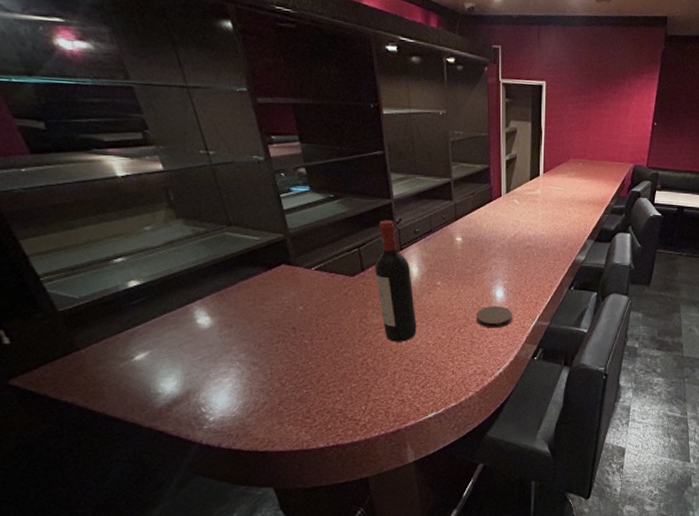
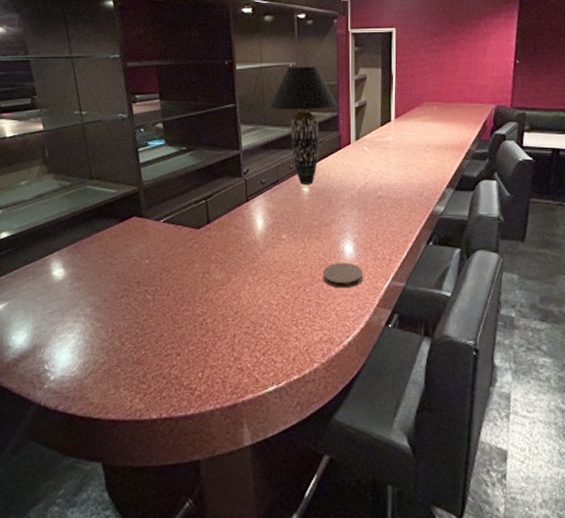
wine bottle: present [375,220,417,342] -> none [220,171,260,301]
table lamp: none [420,114,489,234] -> present [269,66,338,184]

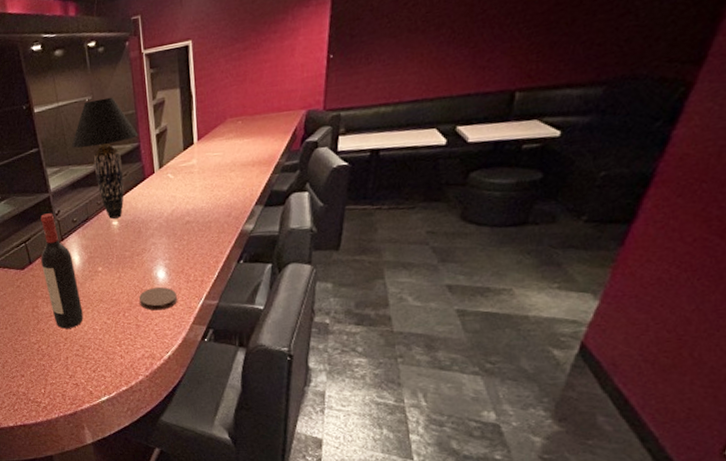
wine bottle: none [220,171,260,301] -> present [40,213,84,329]

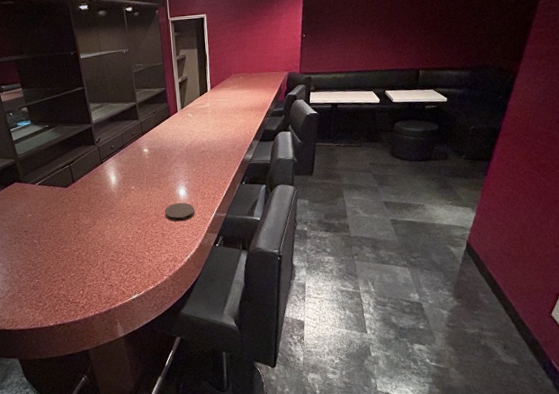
wine bottle: present [40,213,84,329] -> none [83,140,118,238]
table lamp: present [71,97,138,219] -> none [110,51,165,147]

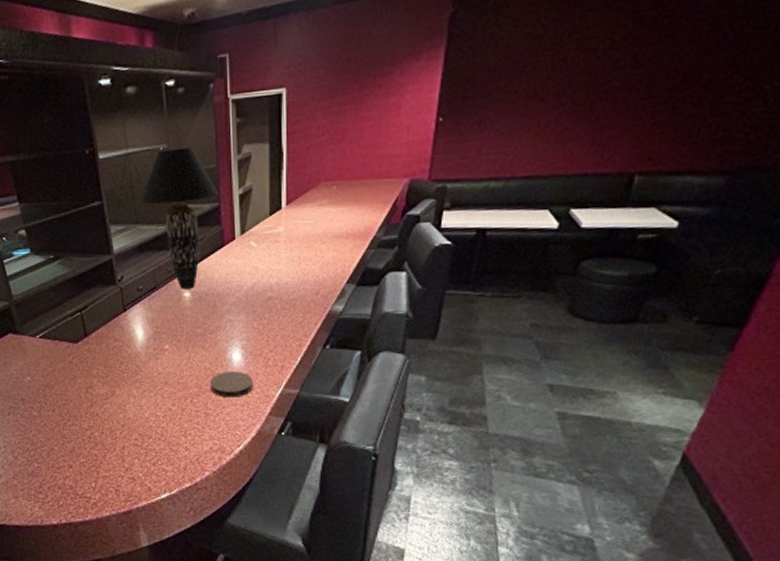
table lamp: none [110,51,165,147] -> present [140,147,219,289]

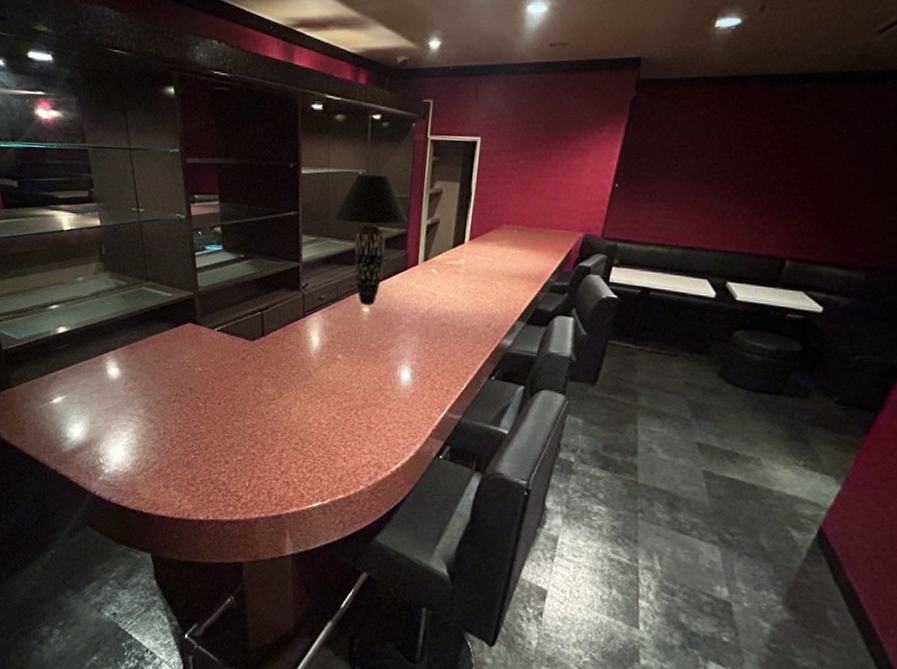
coaster: present [210,371,253,398] -> none [376,388,418,415]

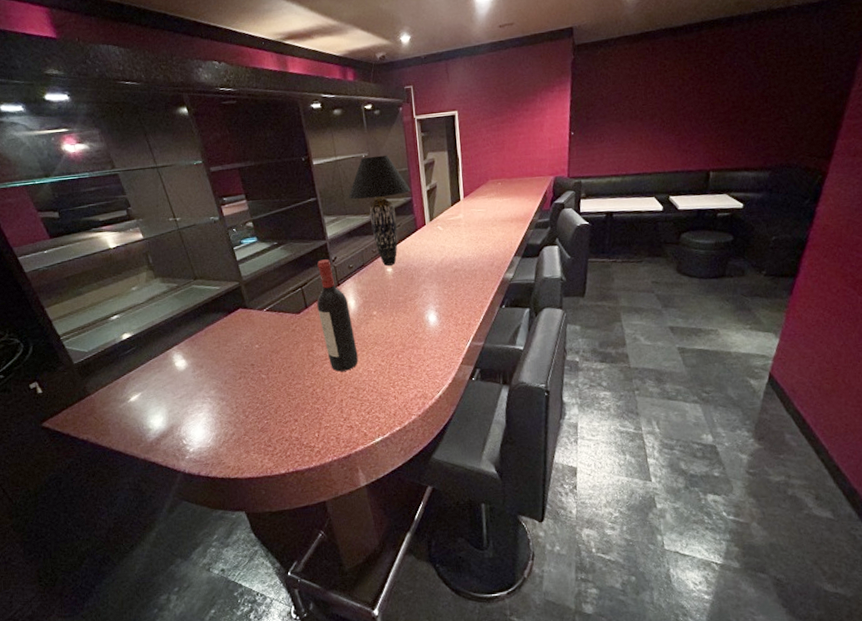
wine bottle: none [275,284,312,417] -> present [317,259,359,372]

